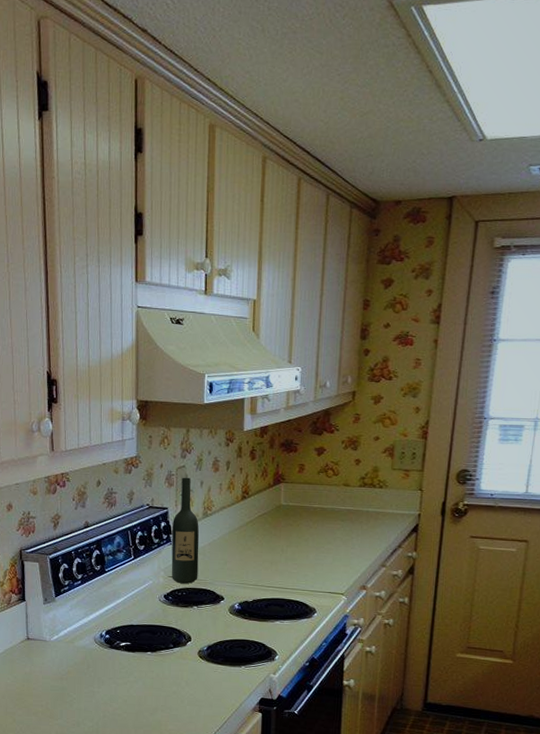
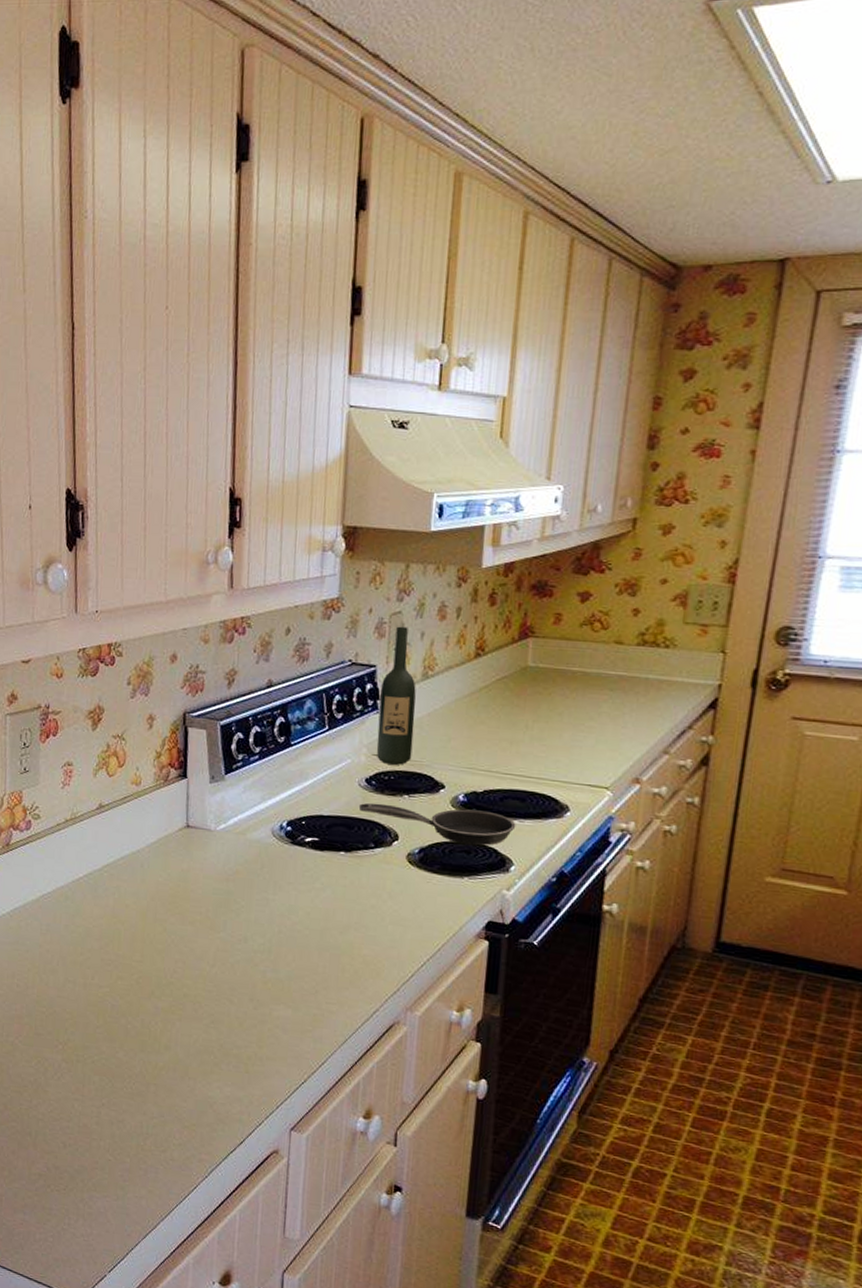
frying pan: none [160,613,278,642] -> present [358,802,516,846]

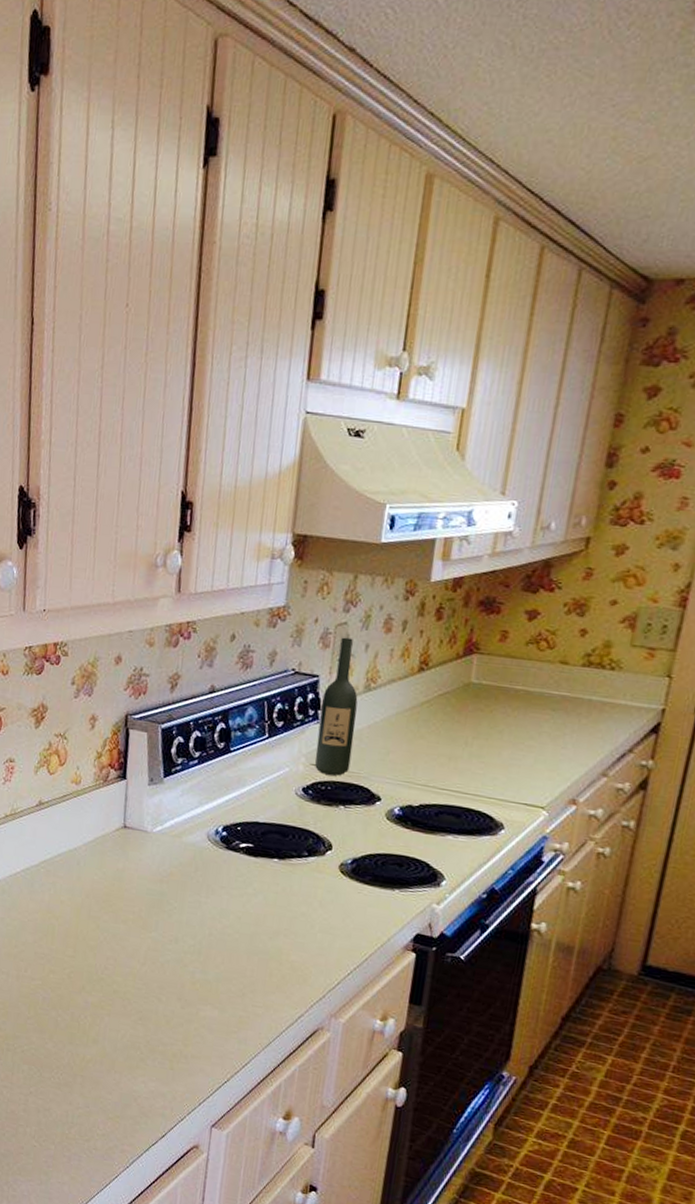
frying pan: present [358,802,516,846] -> none [294,811,450,860]

